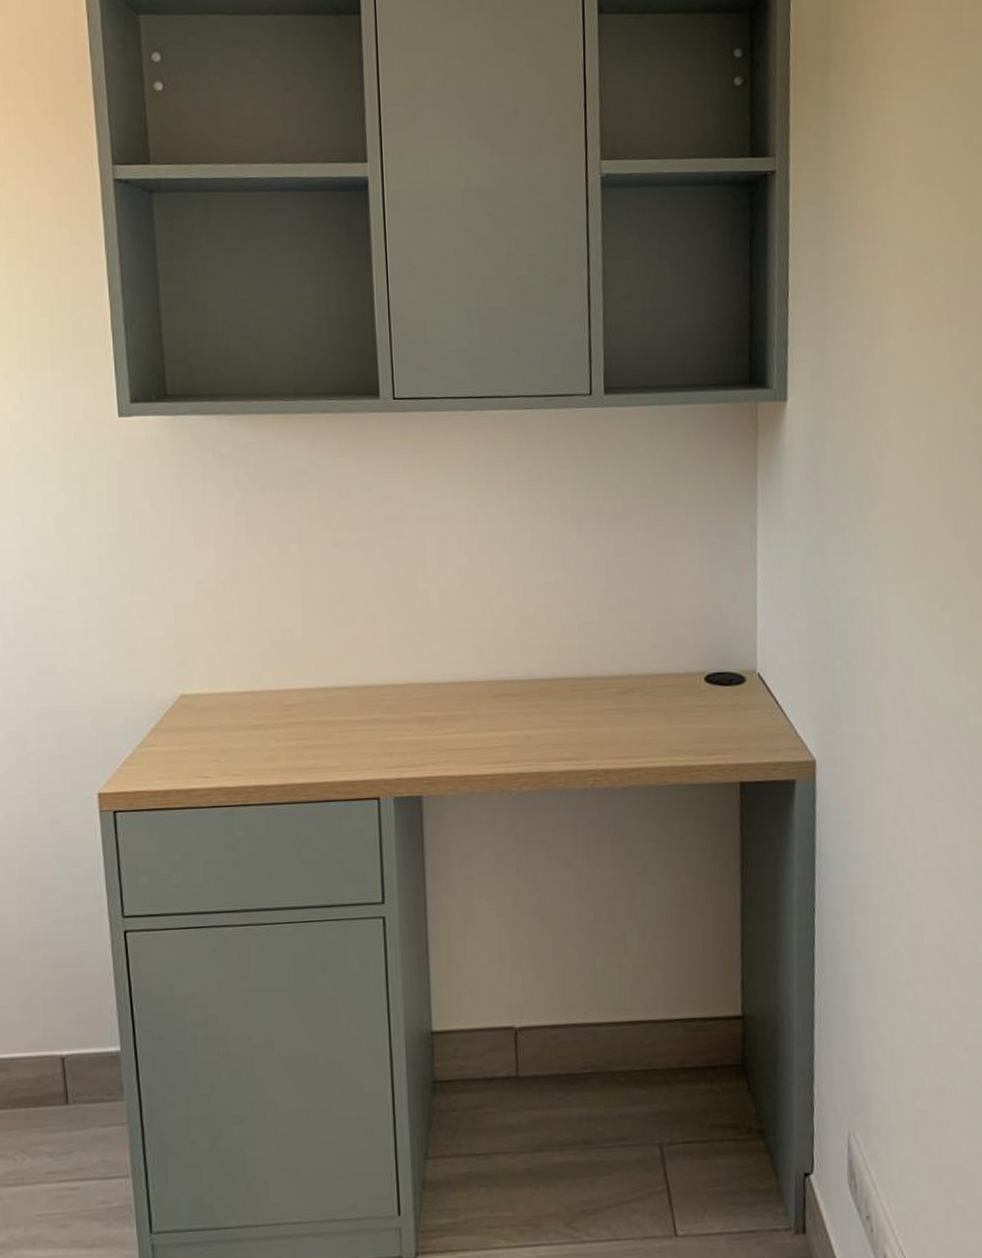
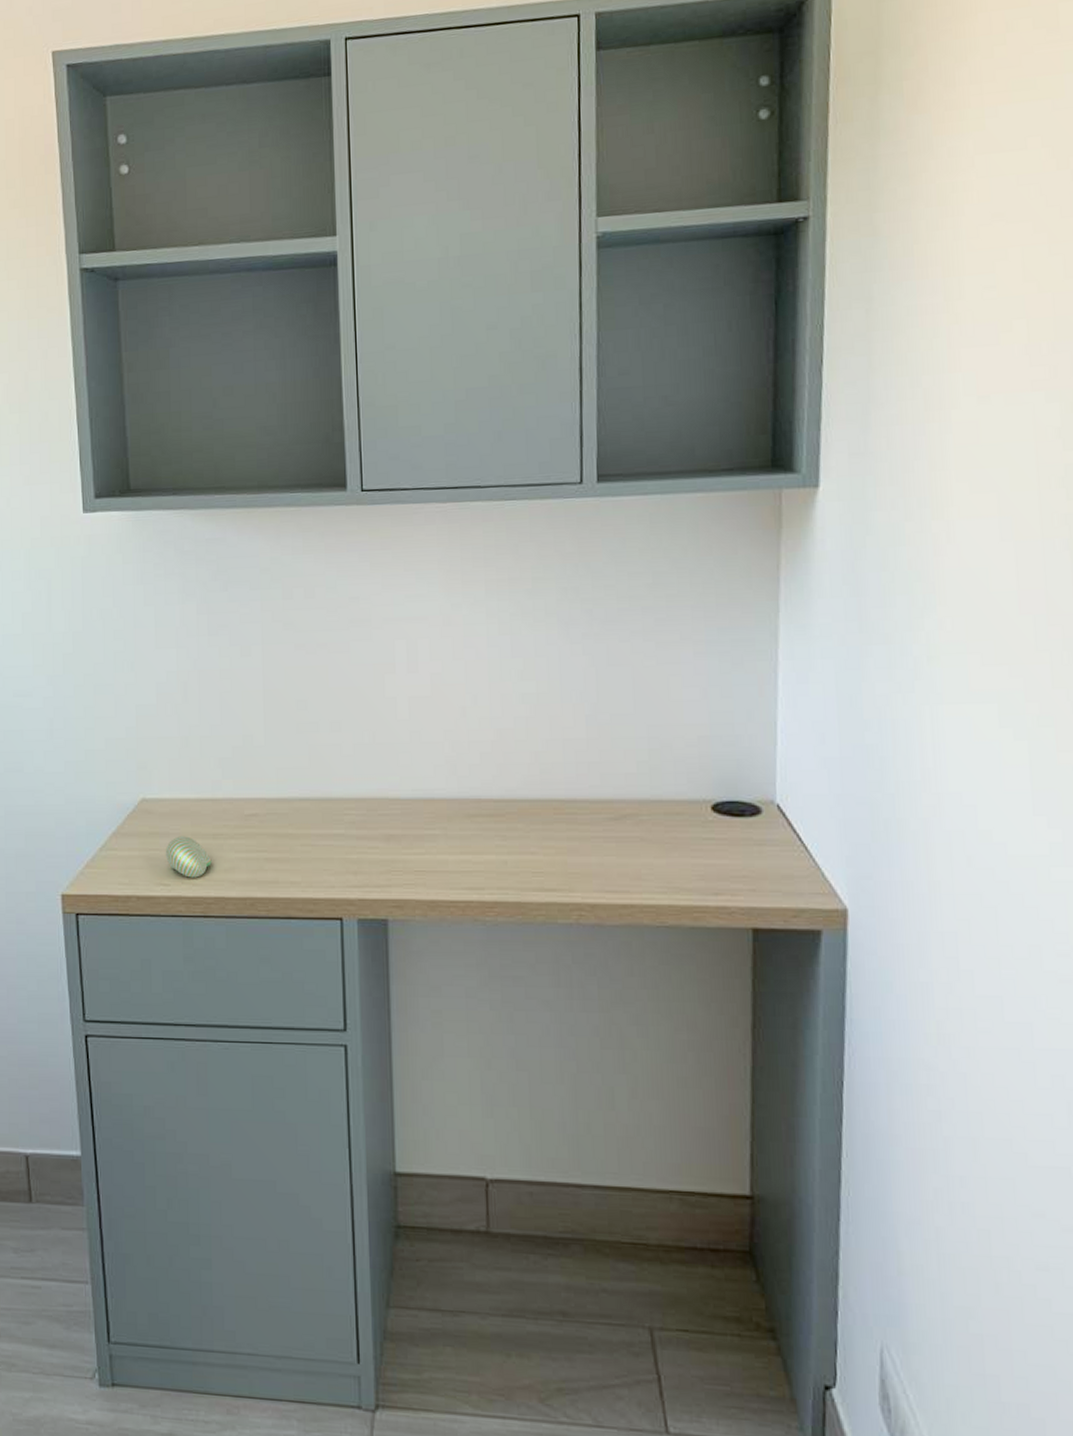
decorative egg: none [205,728,252,769] -> present [165,836,212,878]

